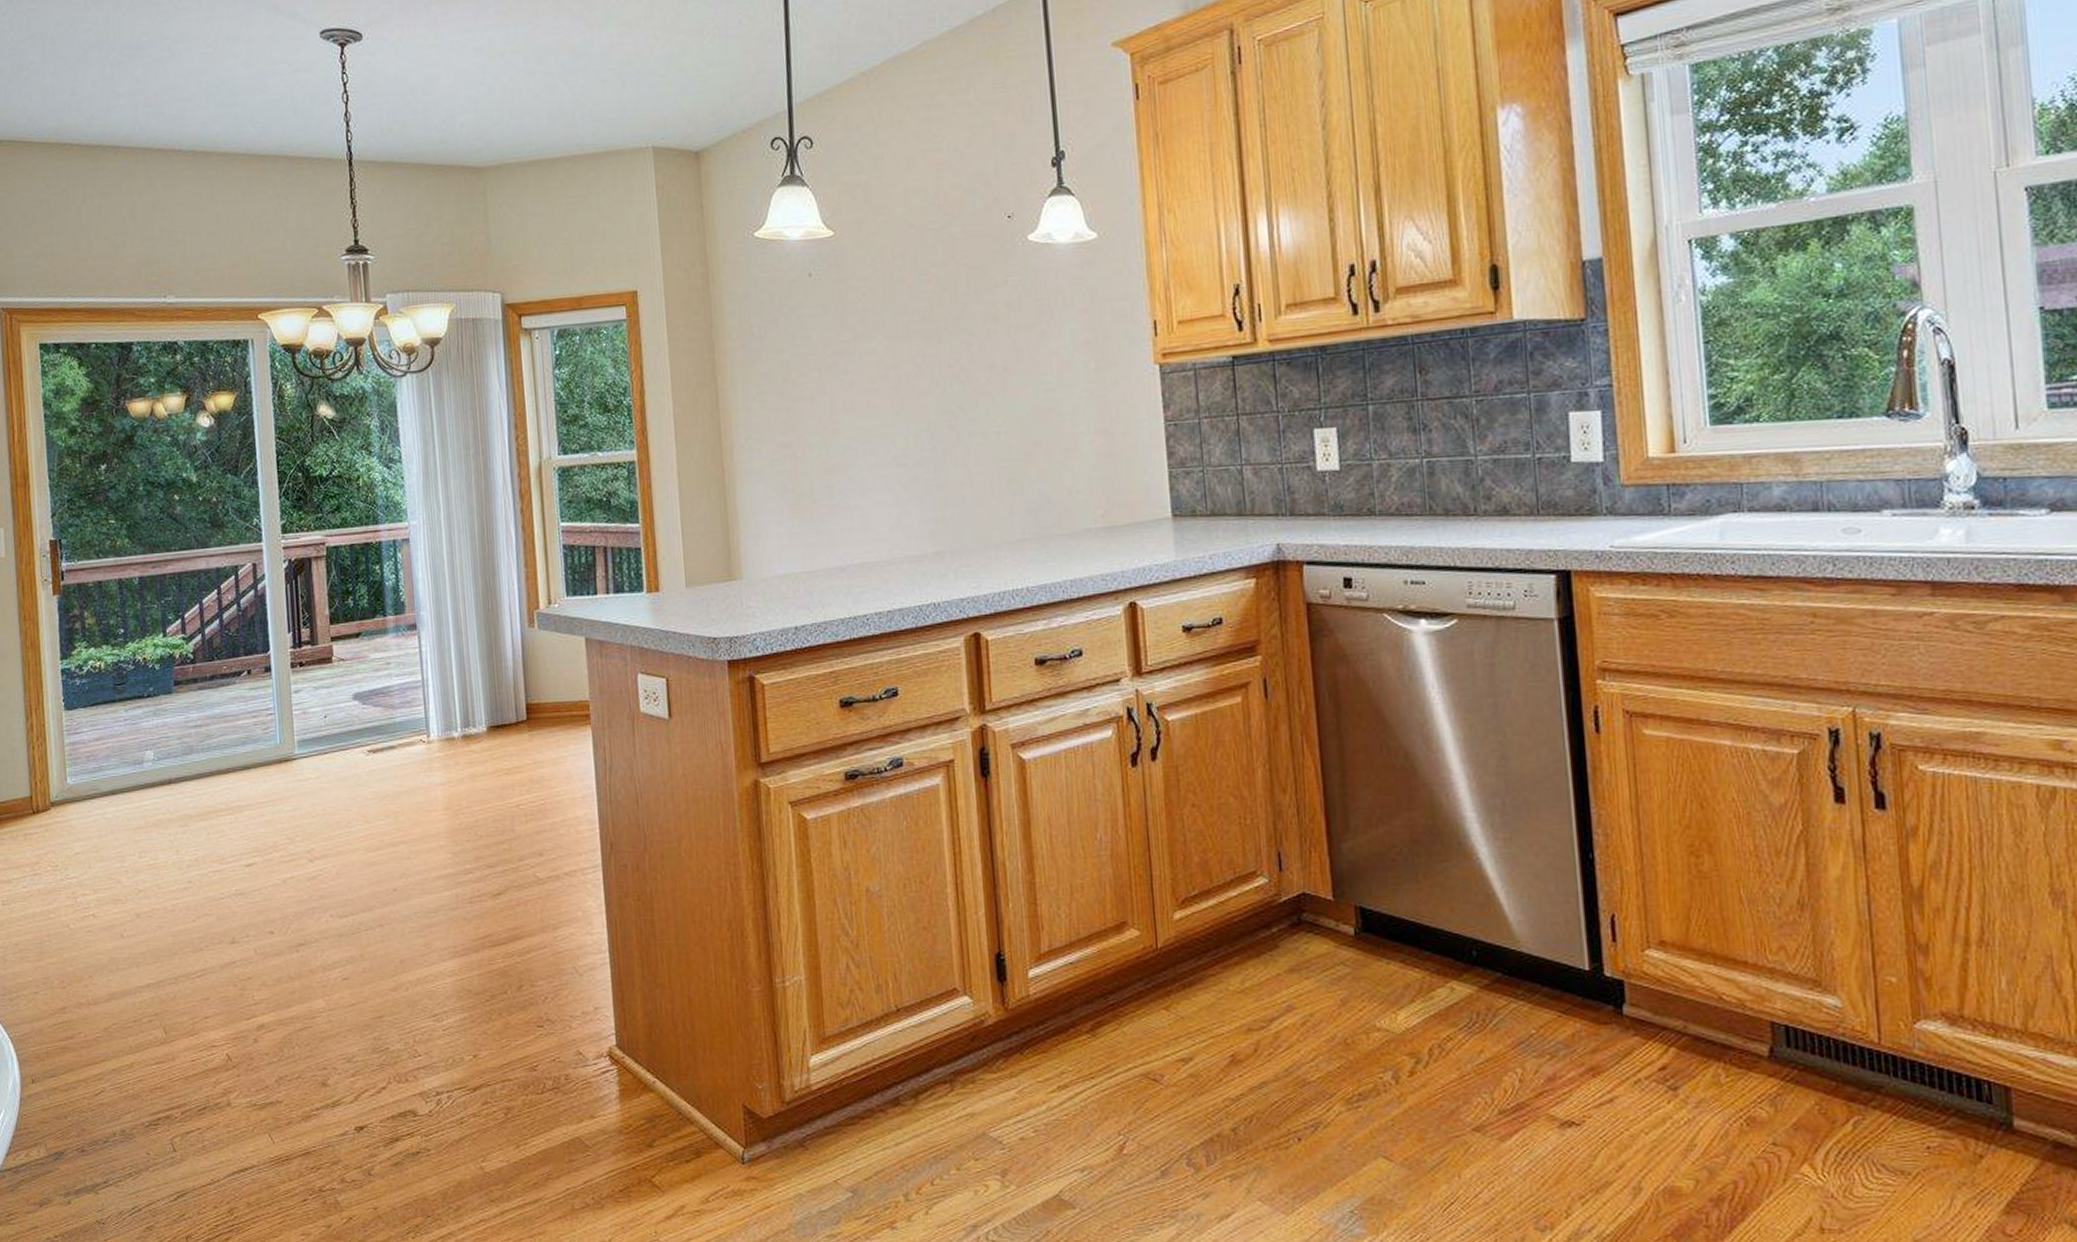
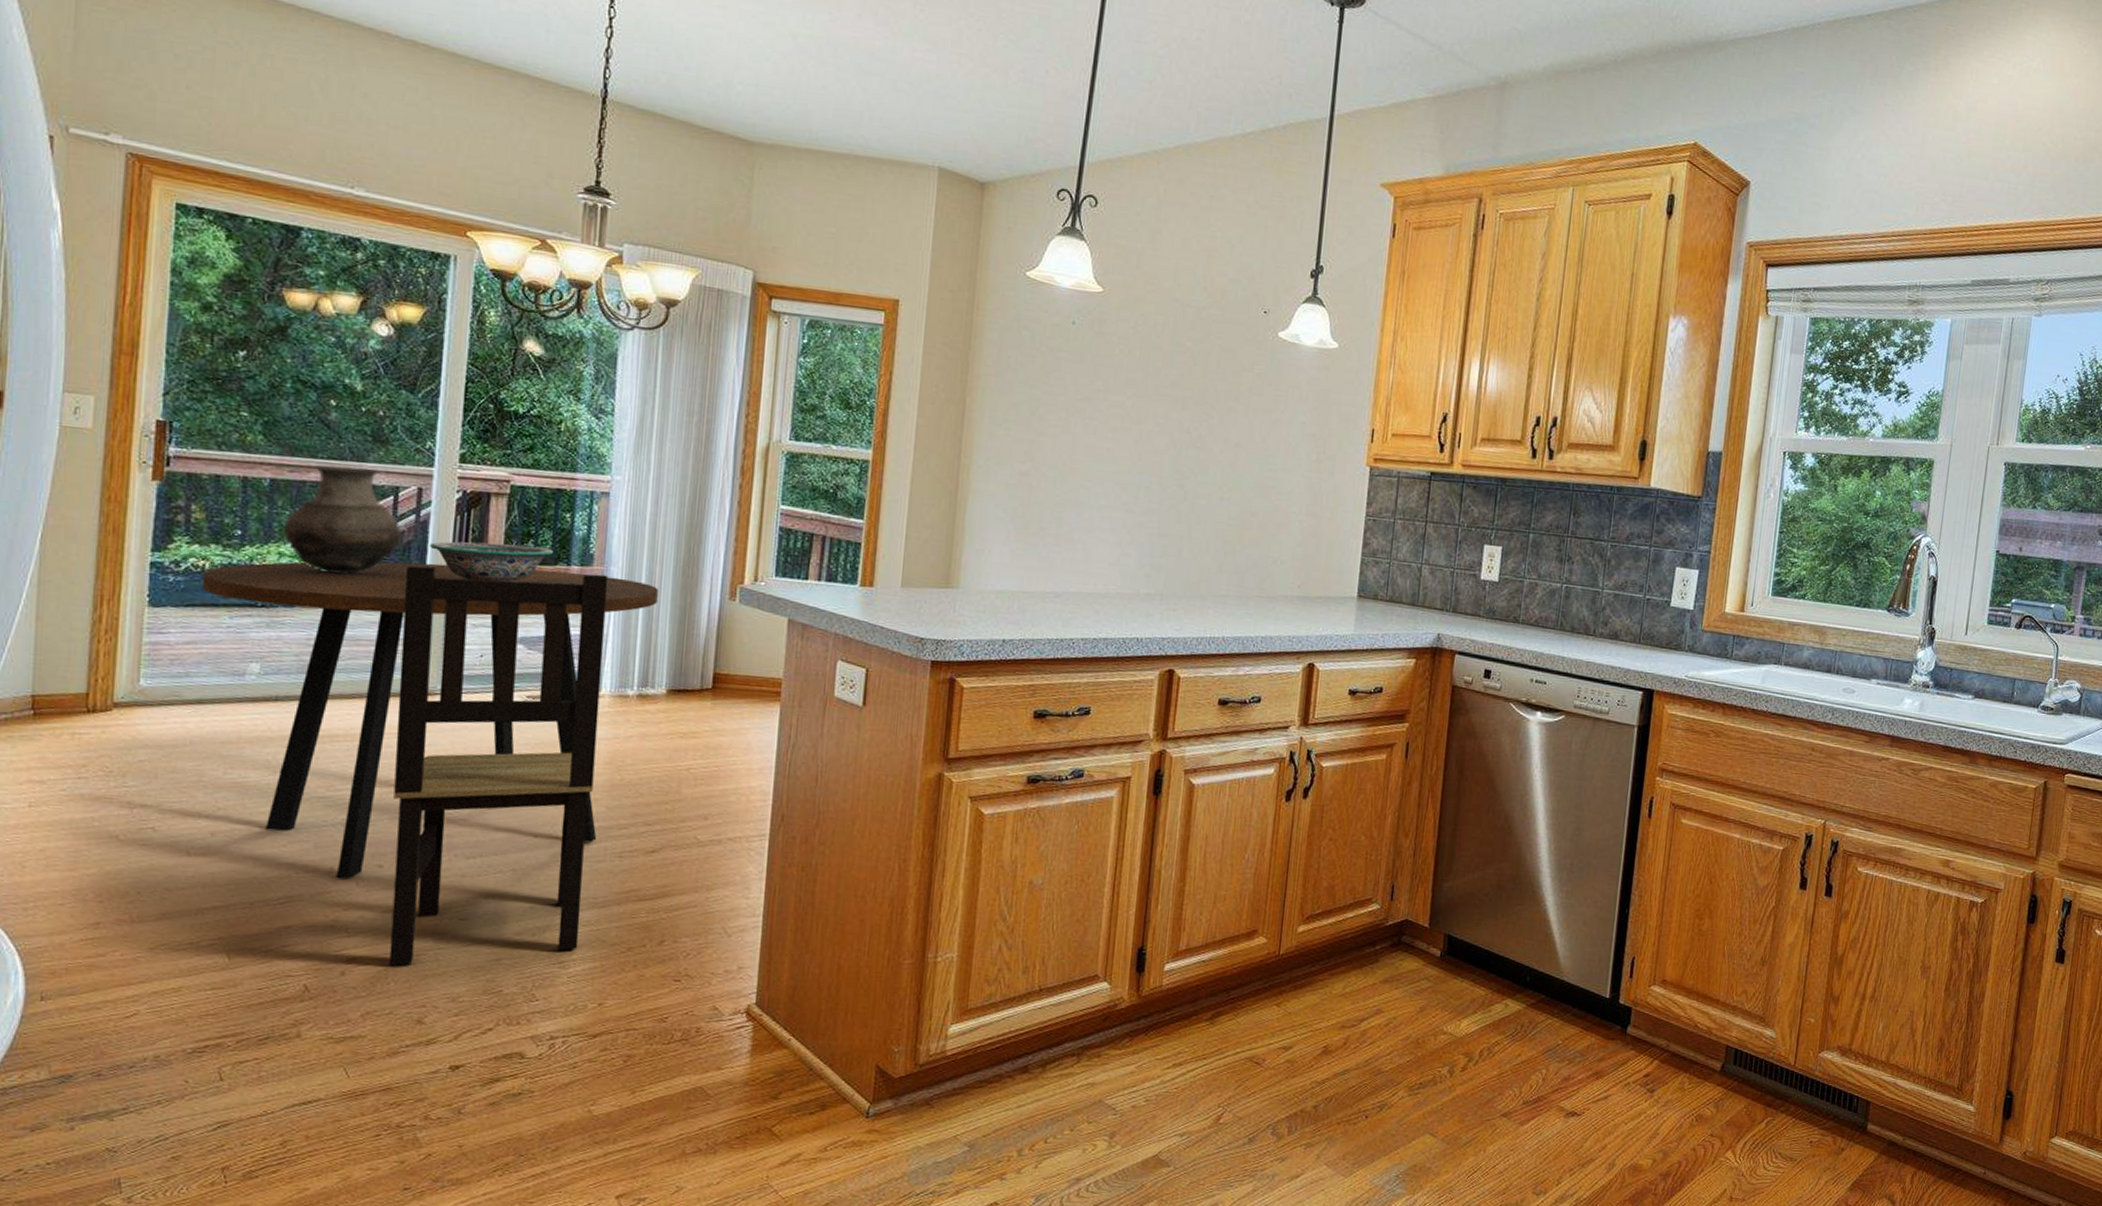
dining table: none [100,621,466,948] -> present [202,562,658,879]
vase: none [154,552,247,657] -> present [283,465,403,574]
dining chair: none [253,620,447,1031] -> present [389,565,609,967]
decorative bowl: none [269,602,370,645] -> present [430,541,553,583]

